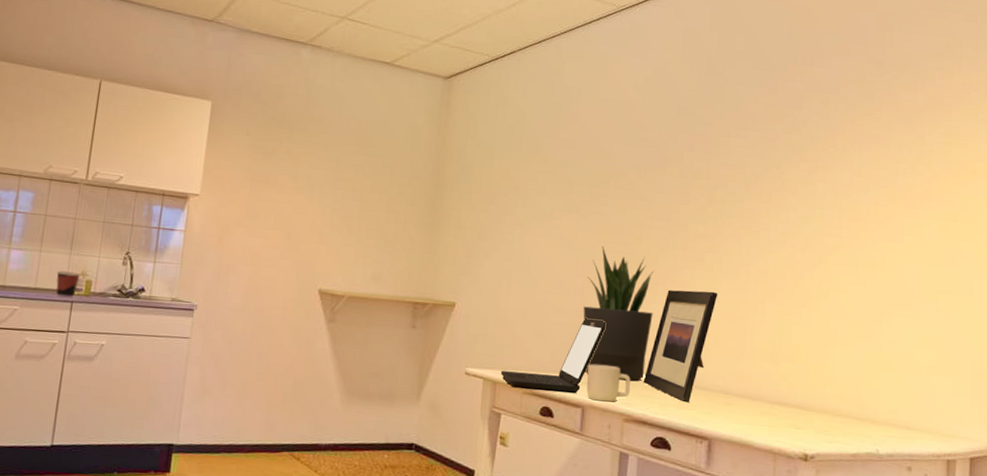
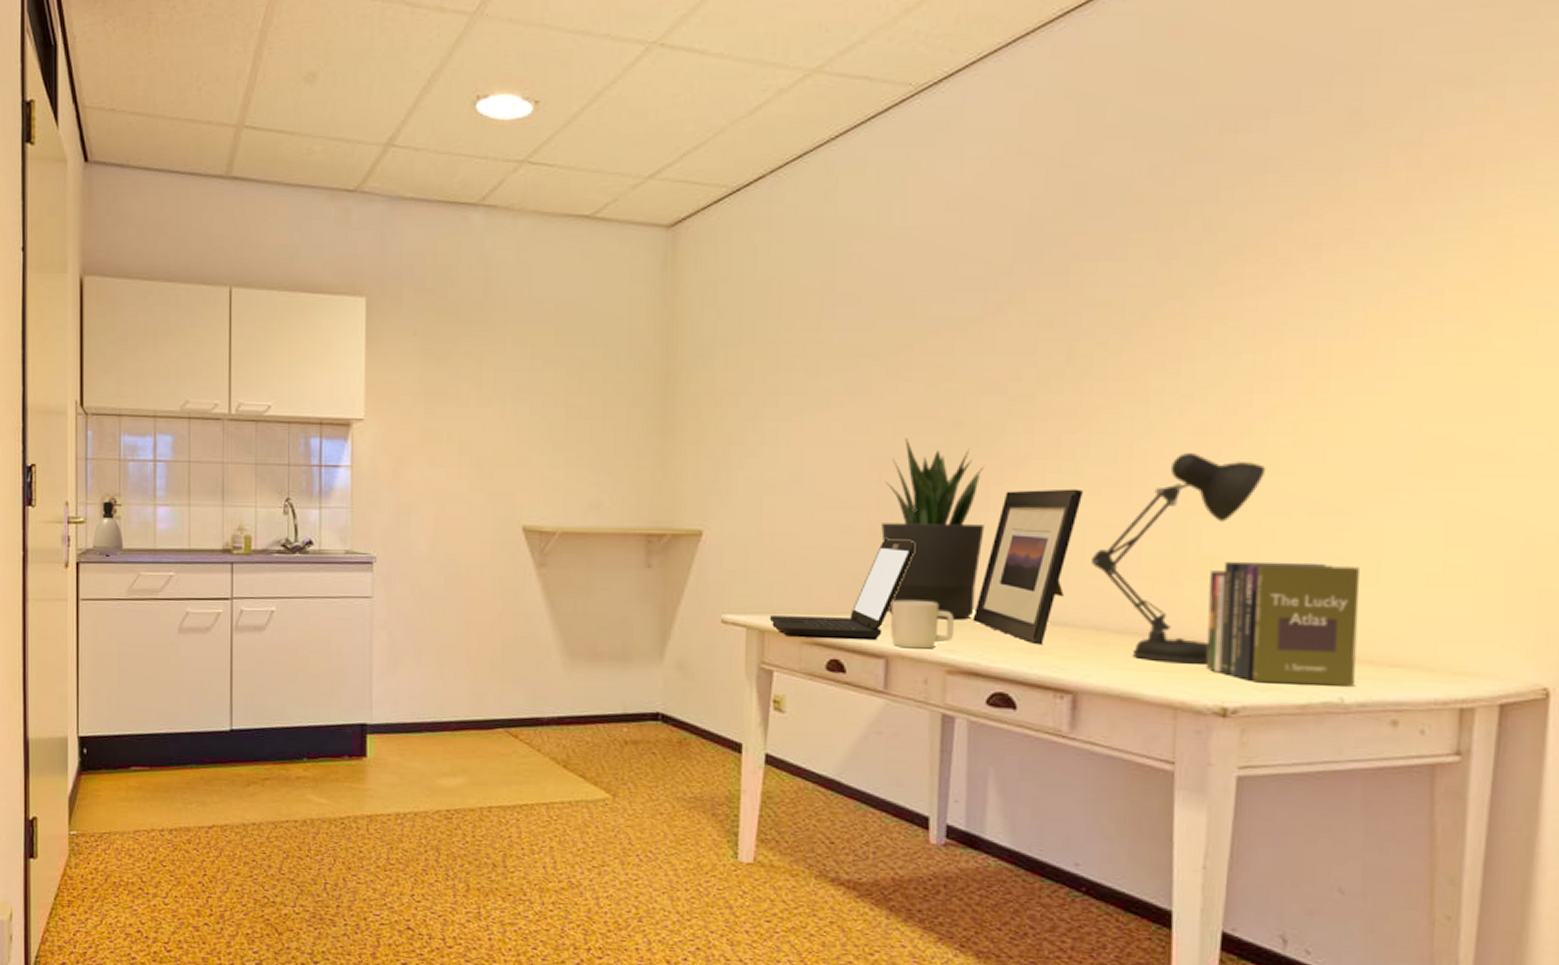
cup: present [56,271,81,298] -> none [210,527,237,558]
desk lamp: none [722,272,831,422] -> present [1091,453,1266,664]
books: none [794,350,887,442] -> present [1205,561,1360,687]

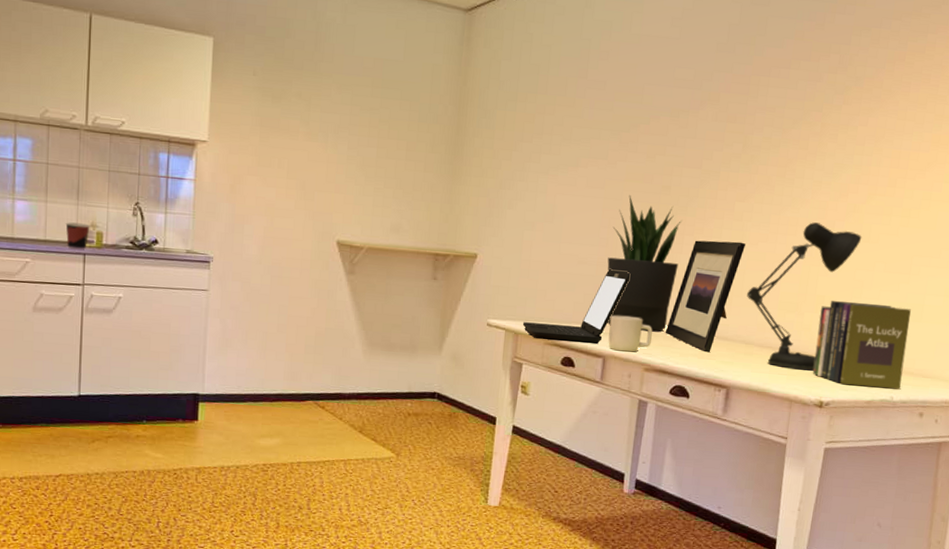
cup: none [210,527,237,558] -> present [65,222,90,250]

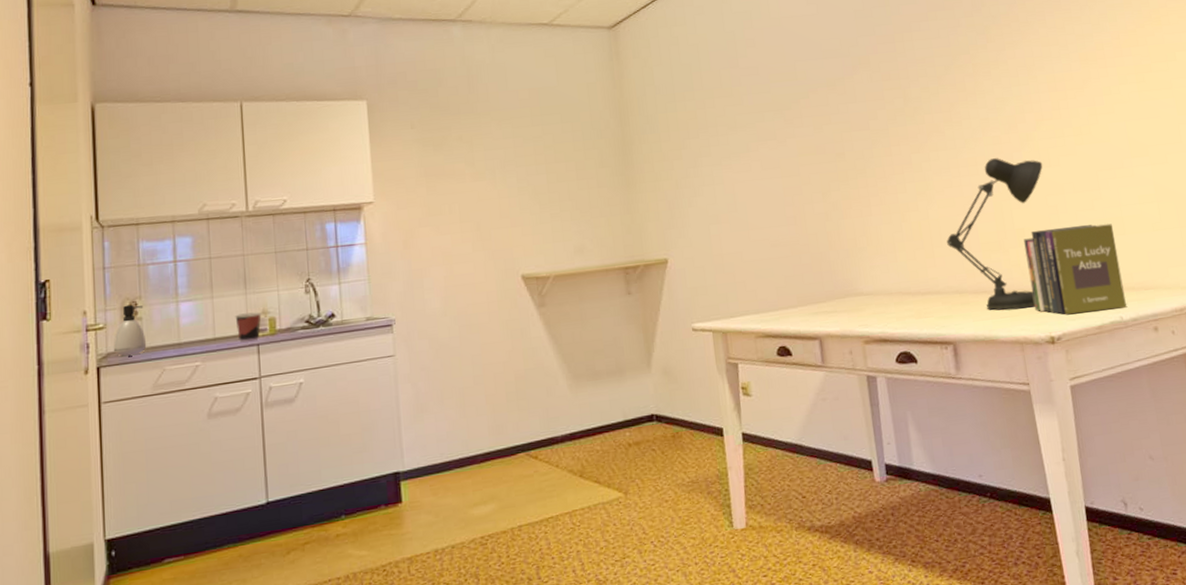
laptop: present [522,269,631,345] -> none [728,245,827,335]
planter: present [607,195,681,332] -> none [797,169,876,304]
mug: present [608,315,653,353] -> none [817,289,864,330]
picture frame: present [665,240,746,353] -> none [875,192,934,311]

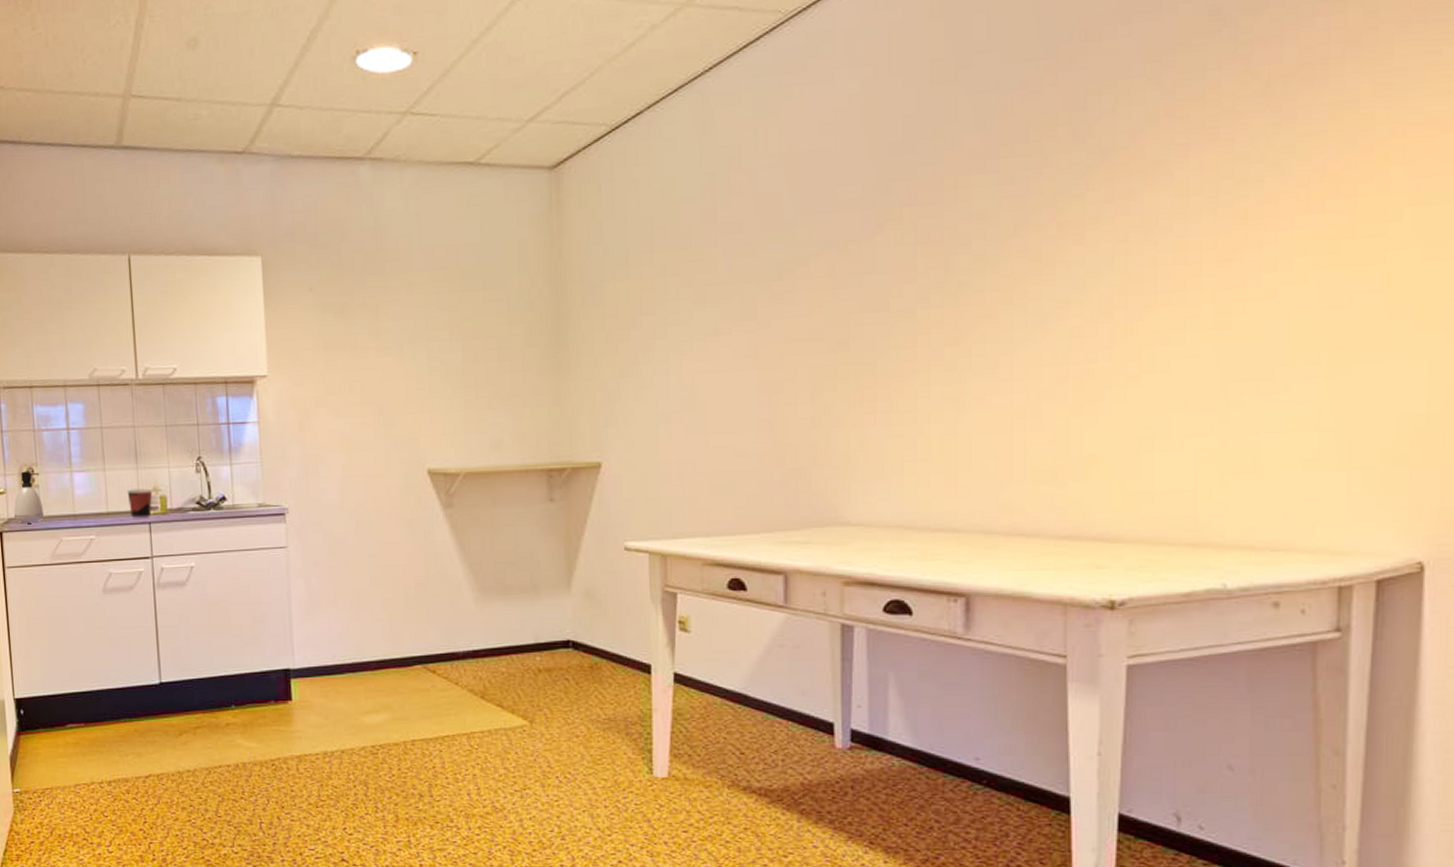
desk lamp: present [947,158,1043,310] -> none [978,357,1143,561]
books: present [1023,223,1127,315] -> none [1092,455,1238,575]

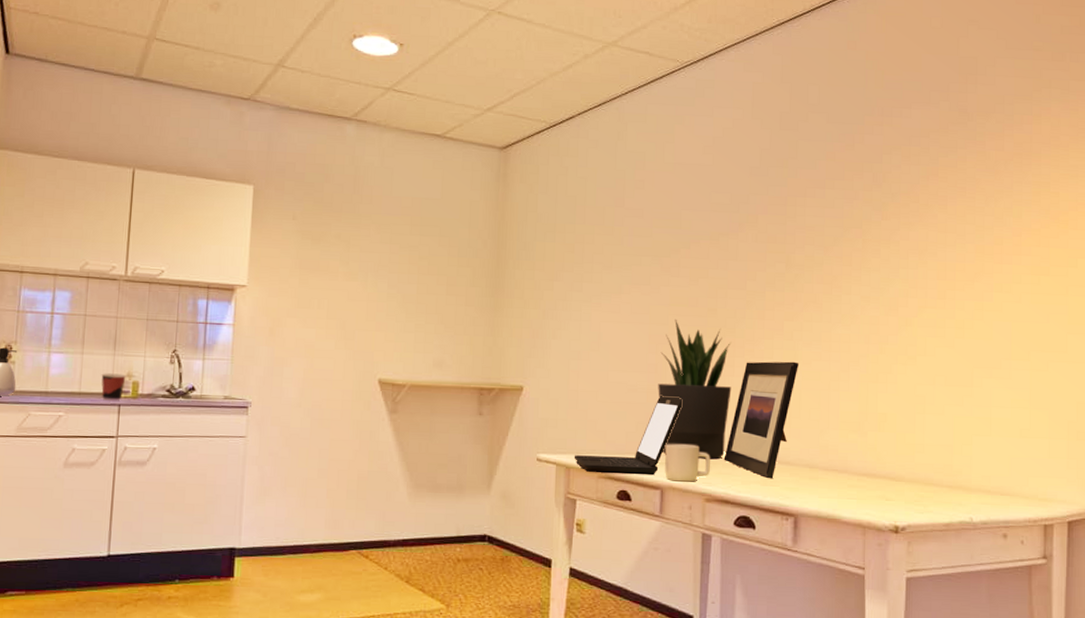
laptop: none [670,458,808,560] -> present [573,396,683,476]
planter: none [774,360,874,533] -> present [658,320,732,459]
mug: none [788,516,848,565] -> present [665,443,710,483]
picture frame: none [866,398,968,552] -> present [723,361,800,479]

